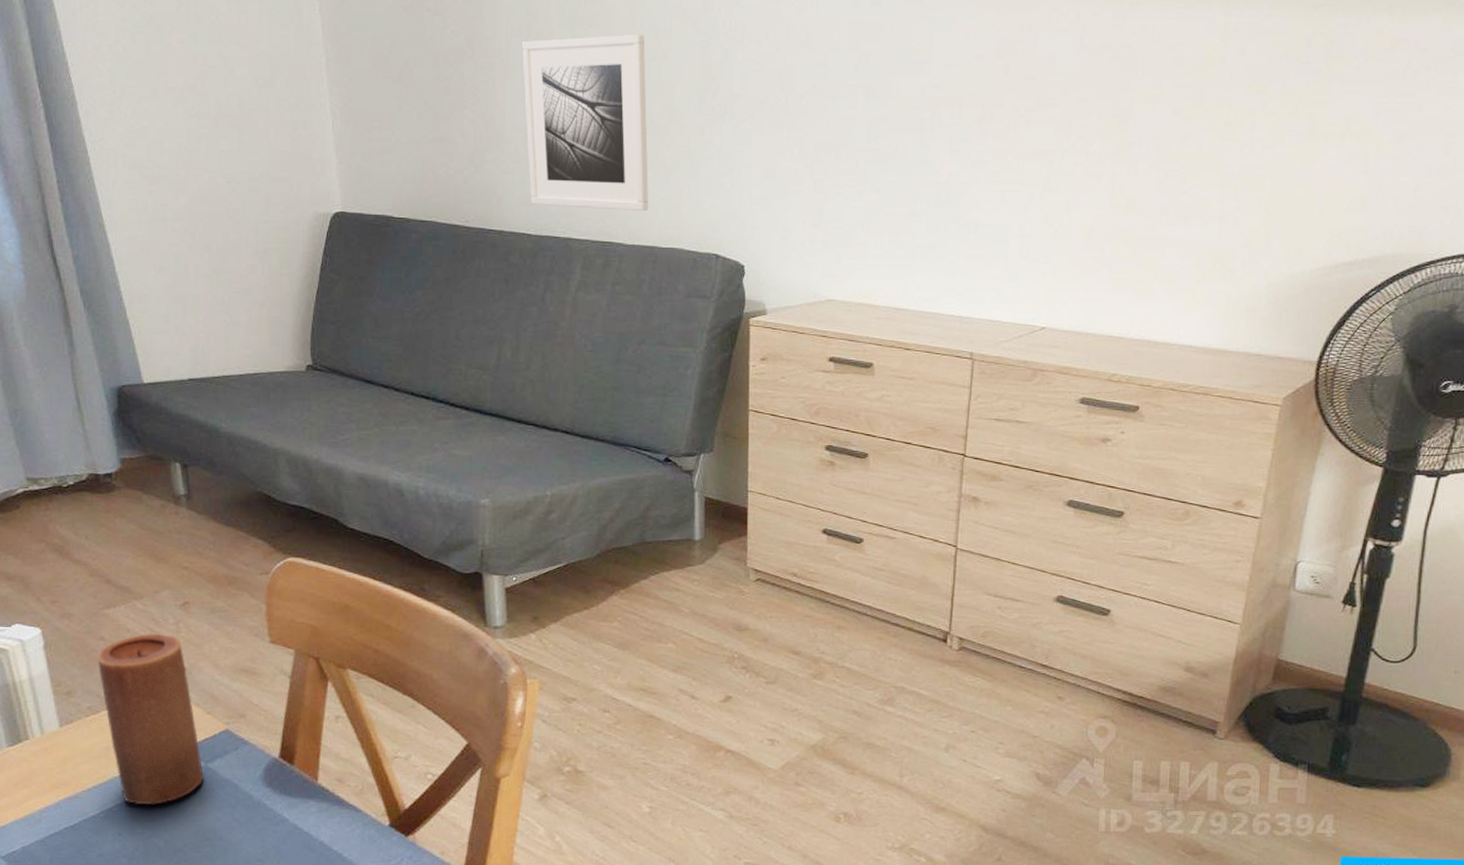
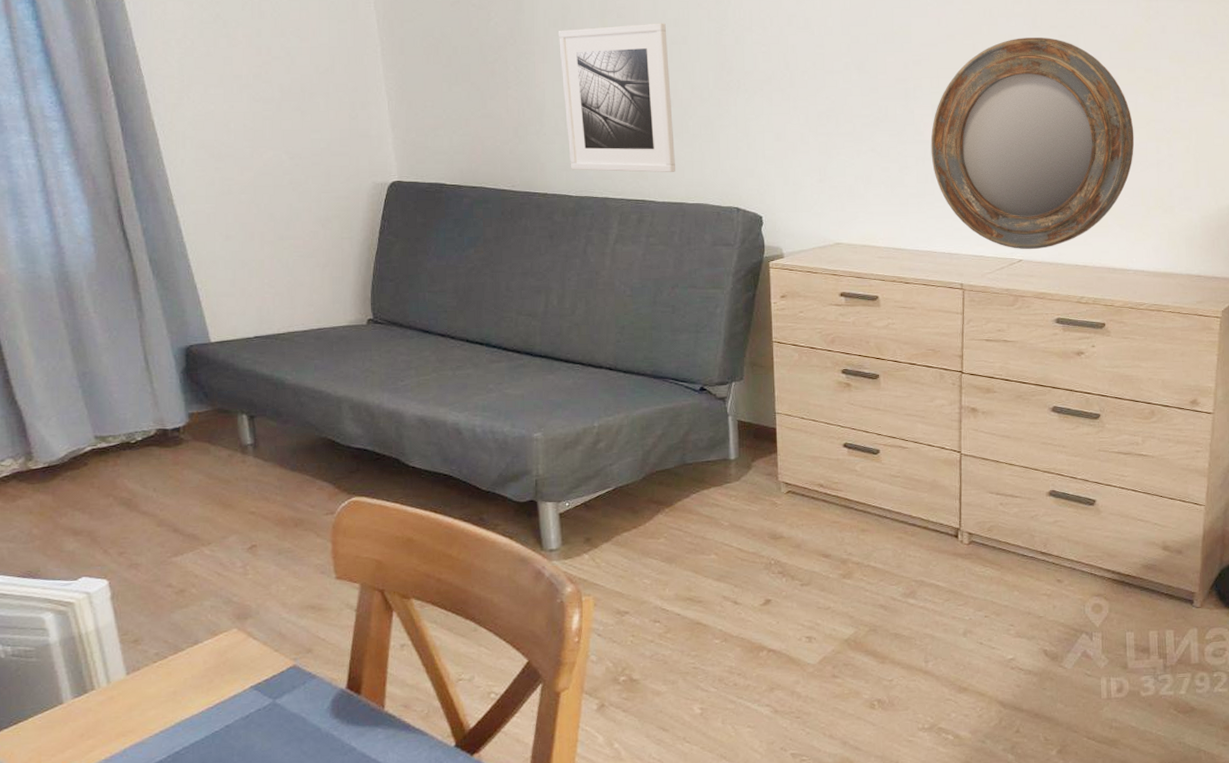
candle: present [97,633,204,806] -> none [164,577,272,746]
home mirror: none [946,59,1195,316] -> present [930,37,1135,250]

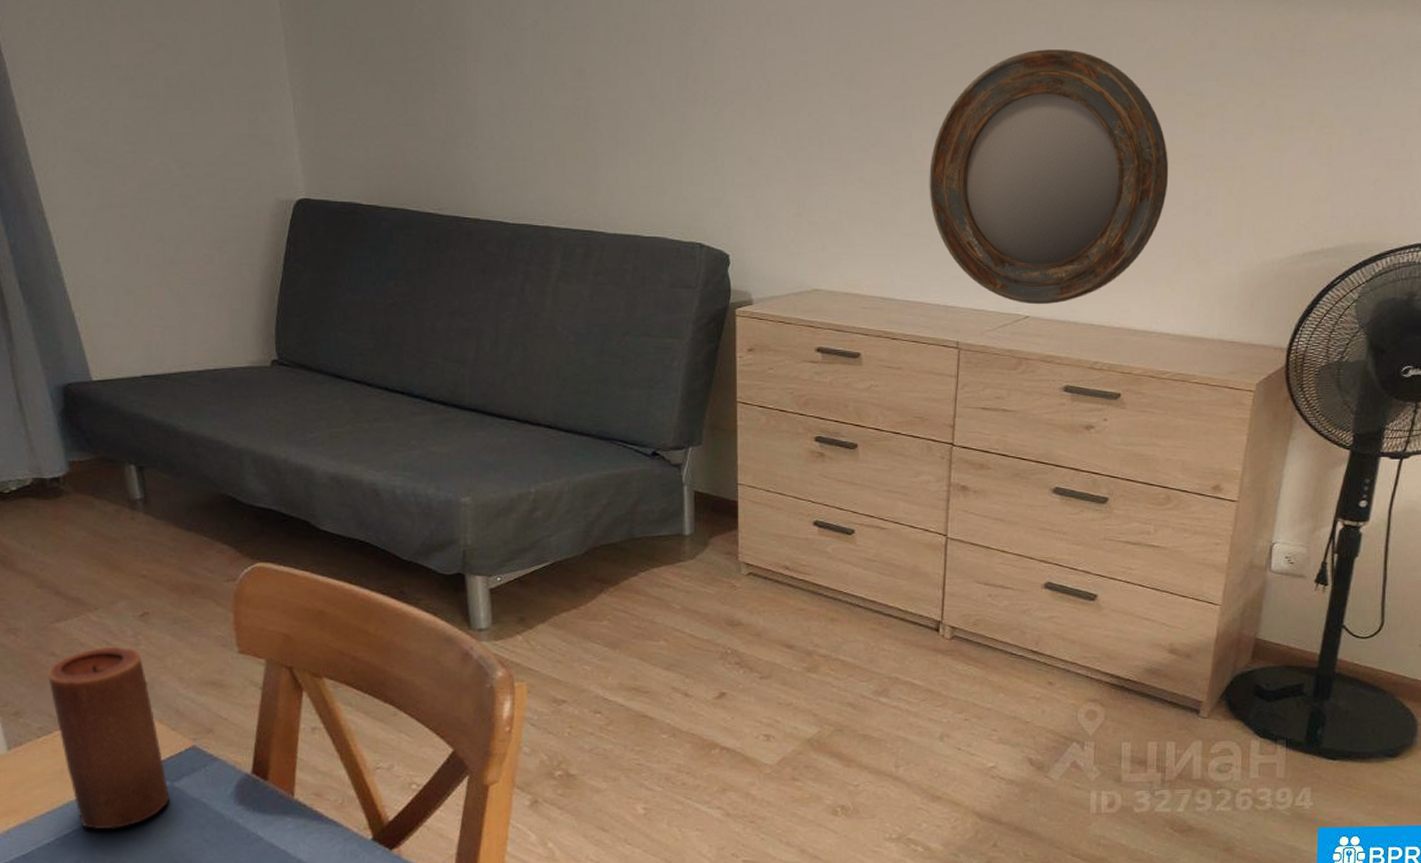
candle: none [164,577,272,746] -> present [47,646,170,830]
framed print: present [558,23,675,172] -> none [493,17,629,199]

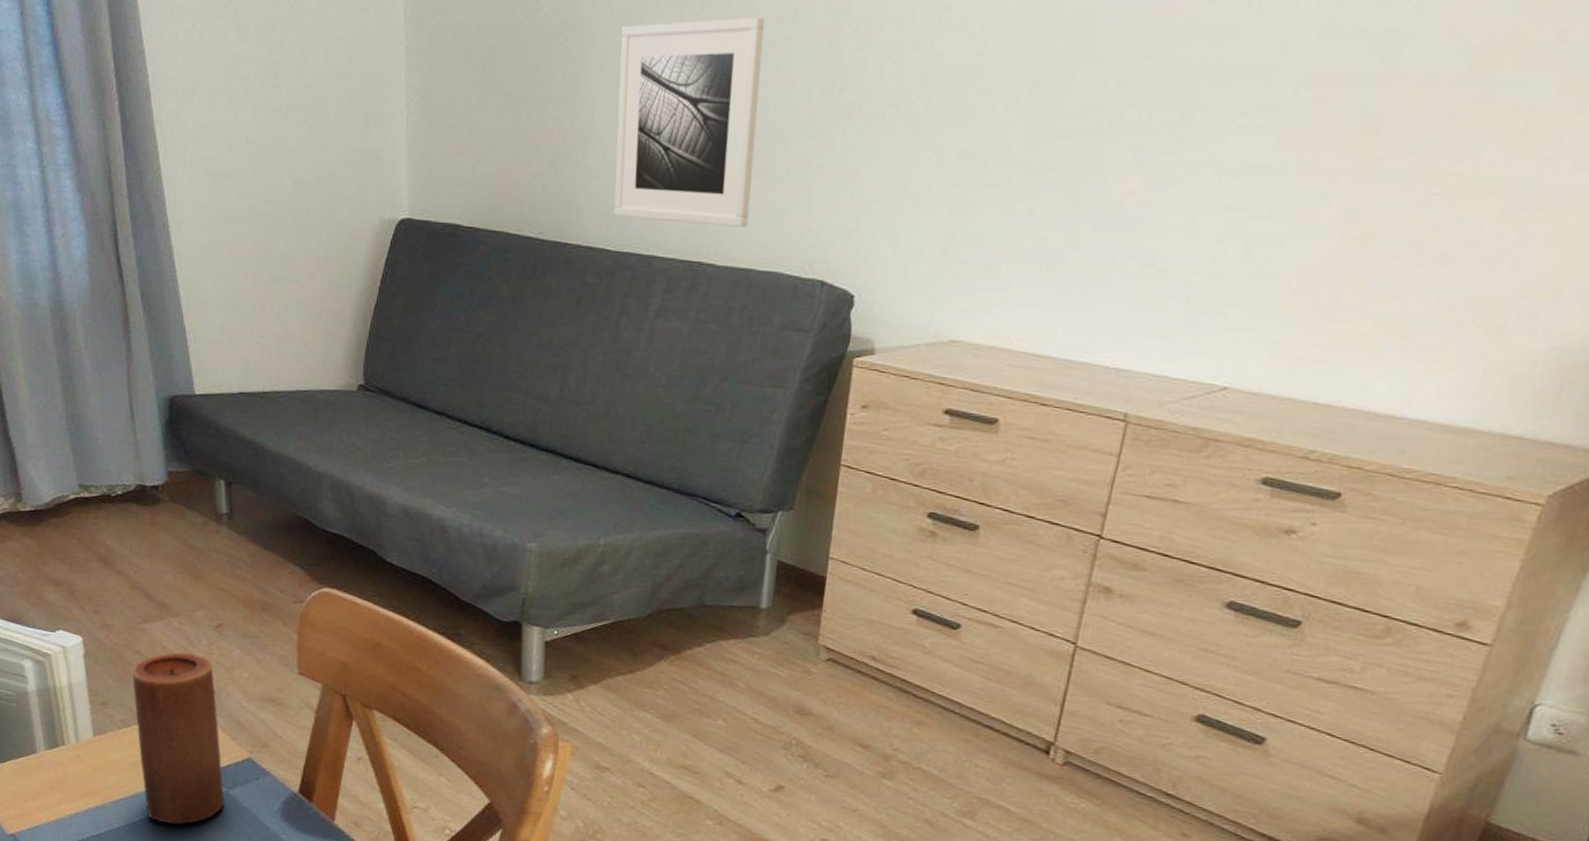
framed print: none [493,17,629,199] -> present [613,17,765,227]
home mirror: present [929,49,1169,305] -> none [1116,47,1467,375]

